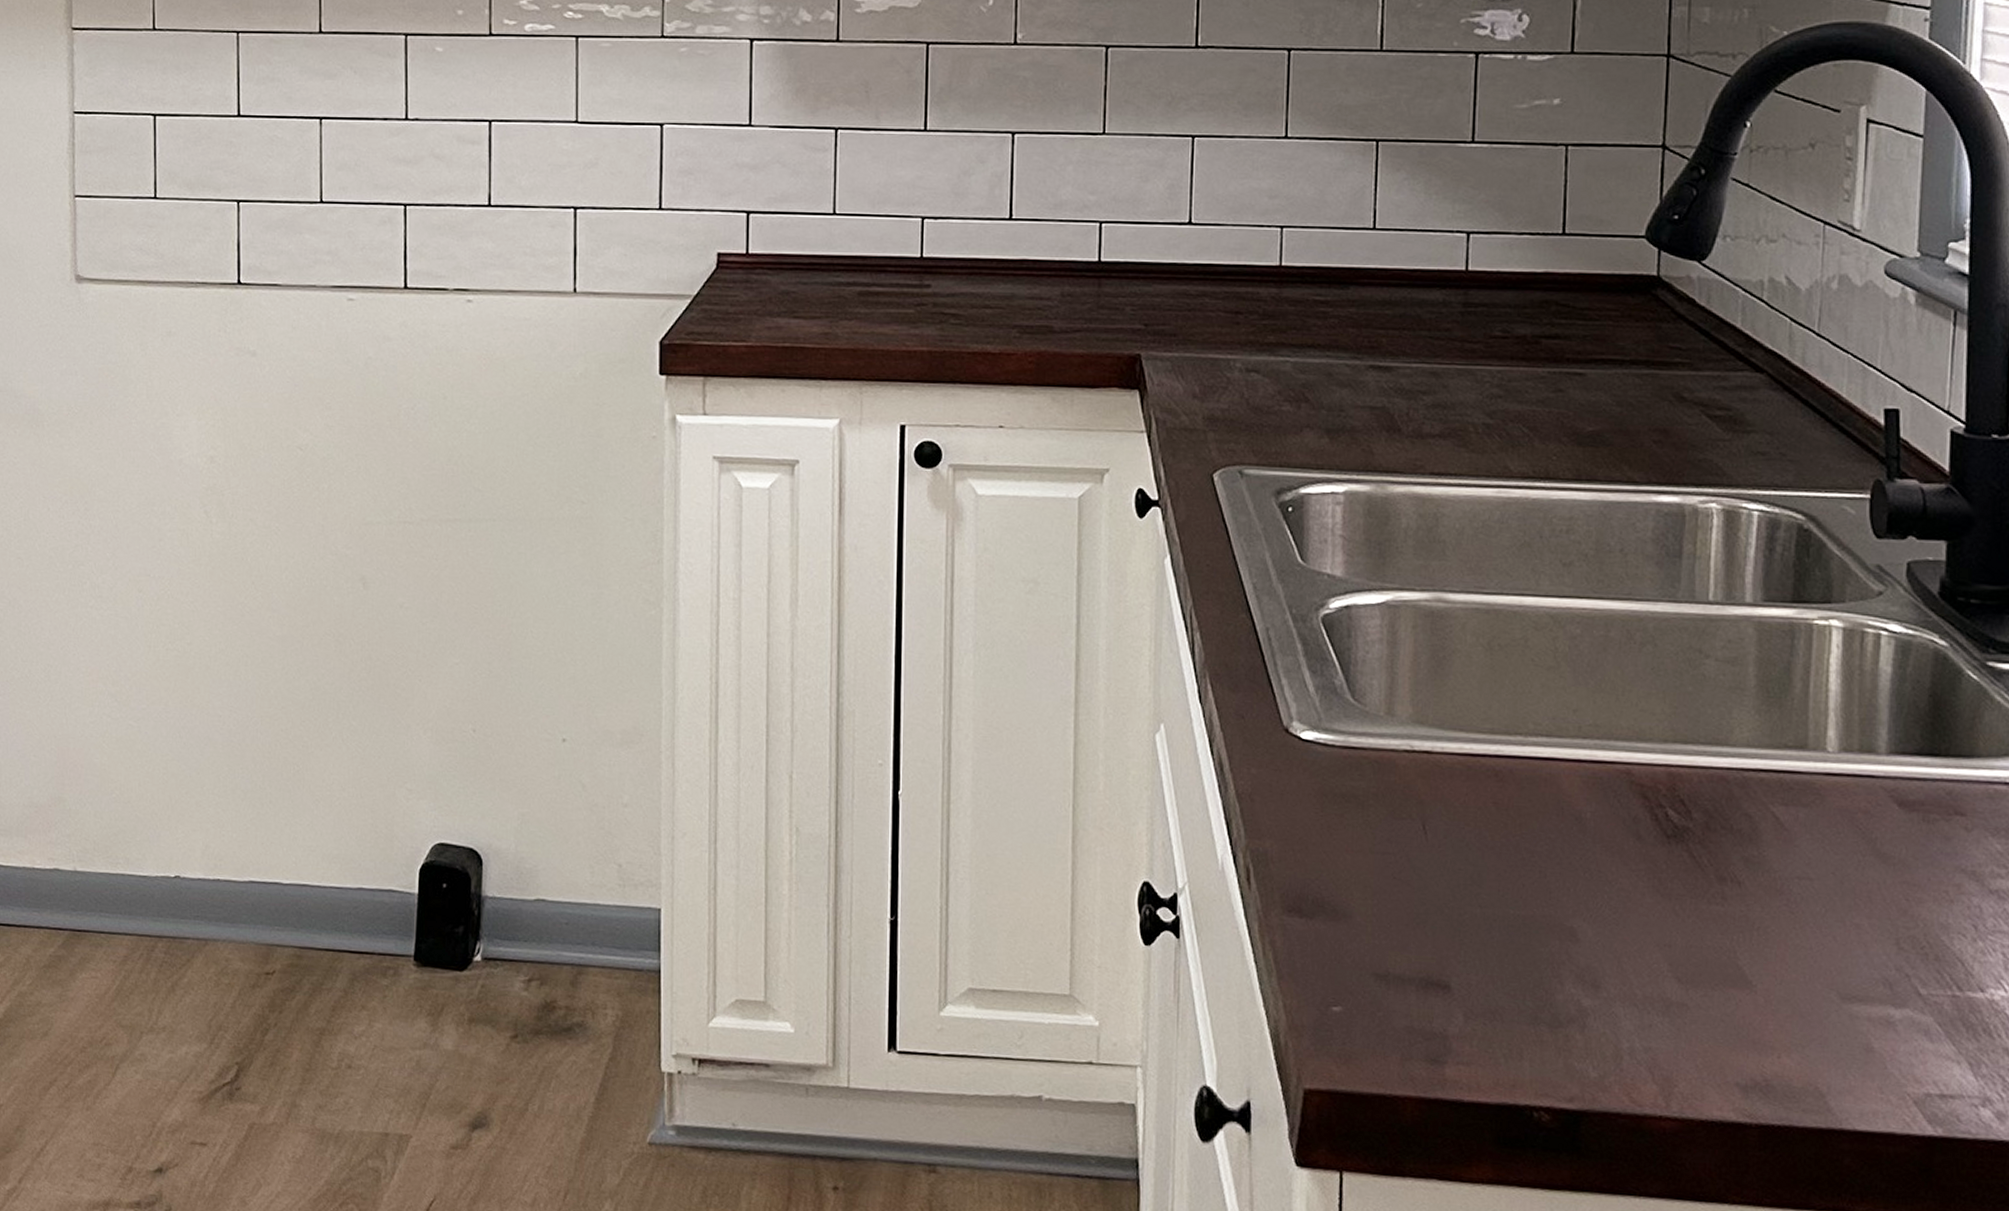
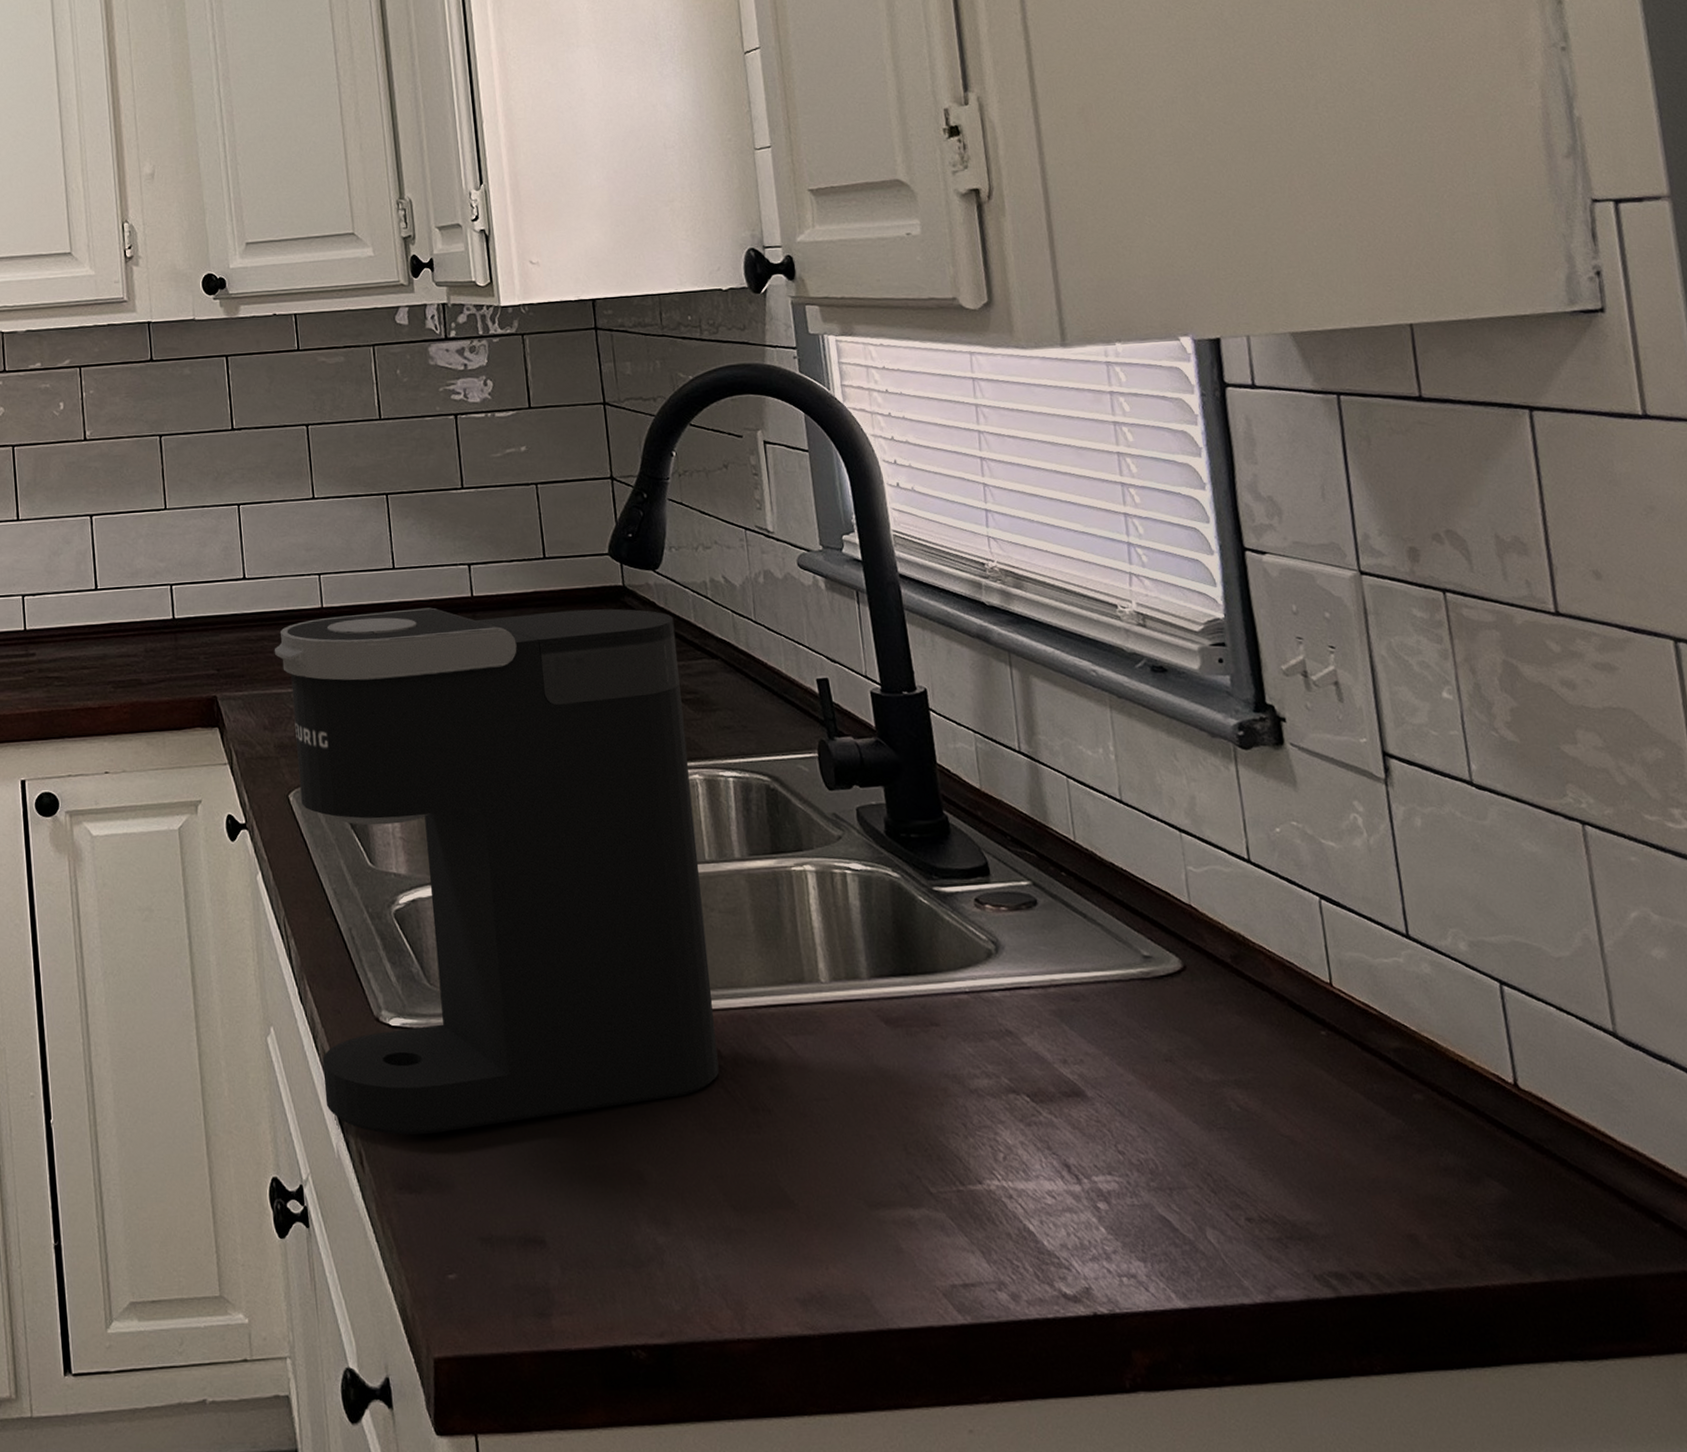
coffee maker: none [1215,277,1715,859] -> present [274,607,719,1135]

